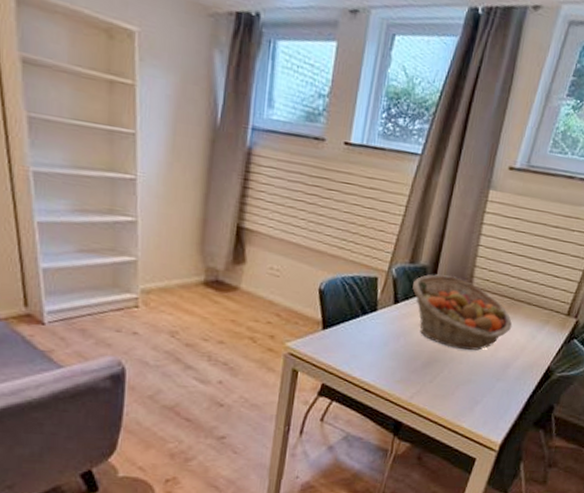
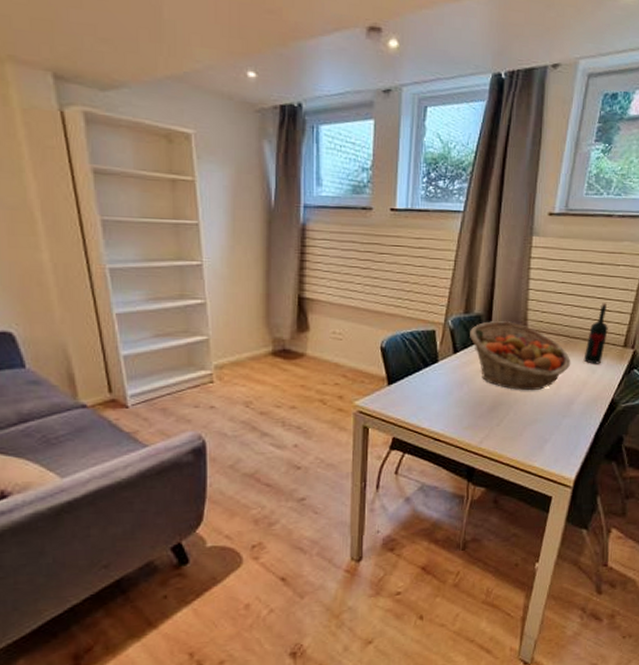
wine bottle: none [525,268,556,331] -> present [583,303,608,364]

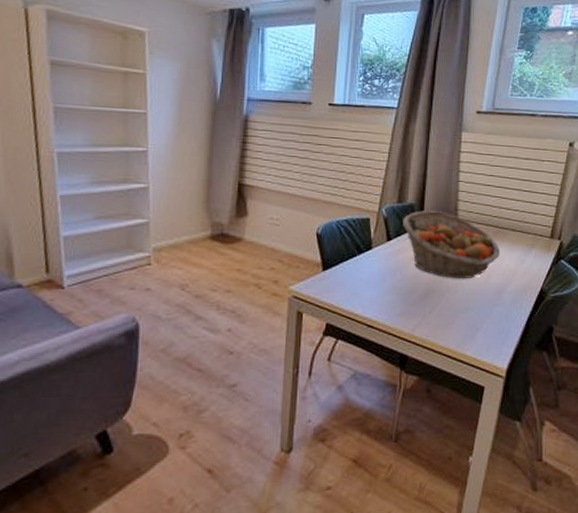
wine bottle: present [583,303,608,364] -> none [512,195,535,254]

